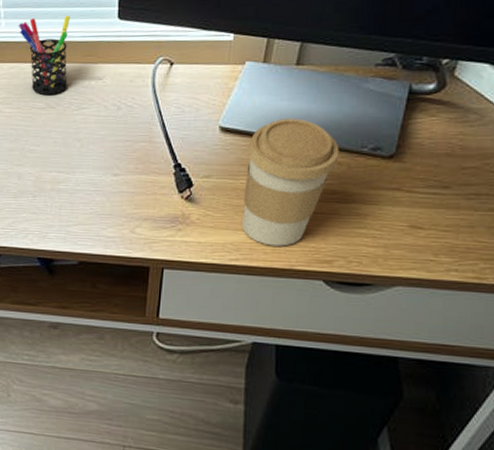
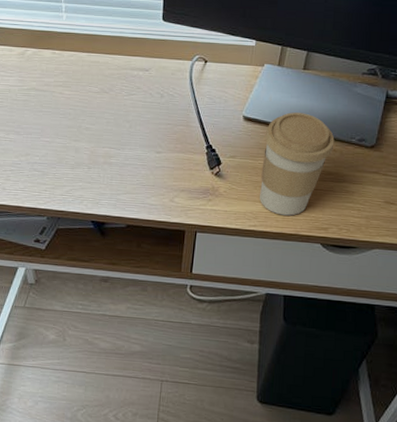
pen holder: present [18,15,70,95] -> none [77,13,122,81]

